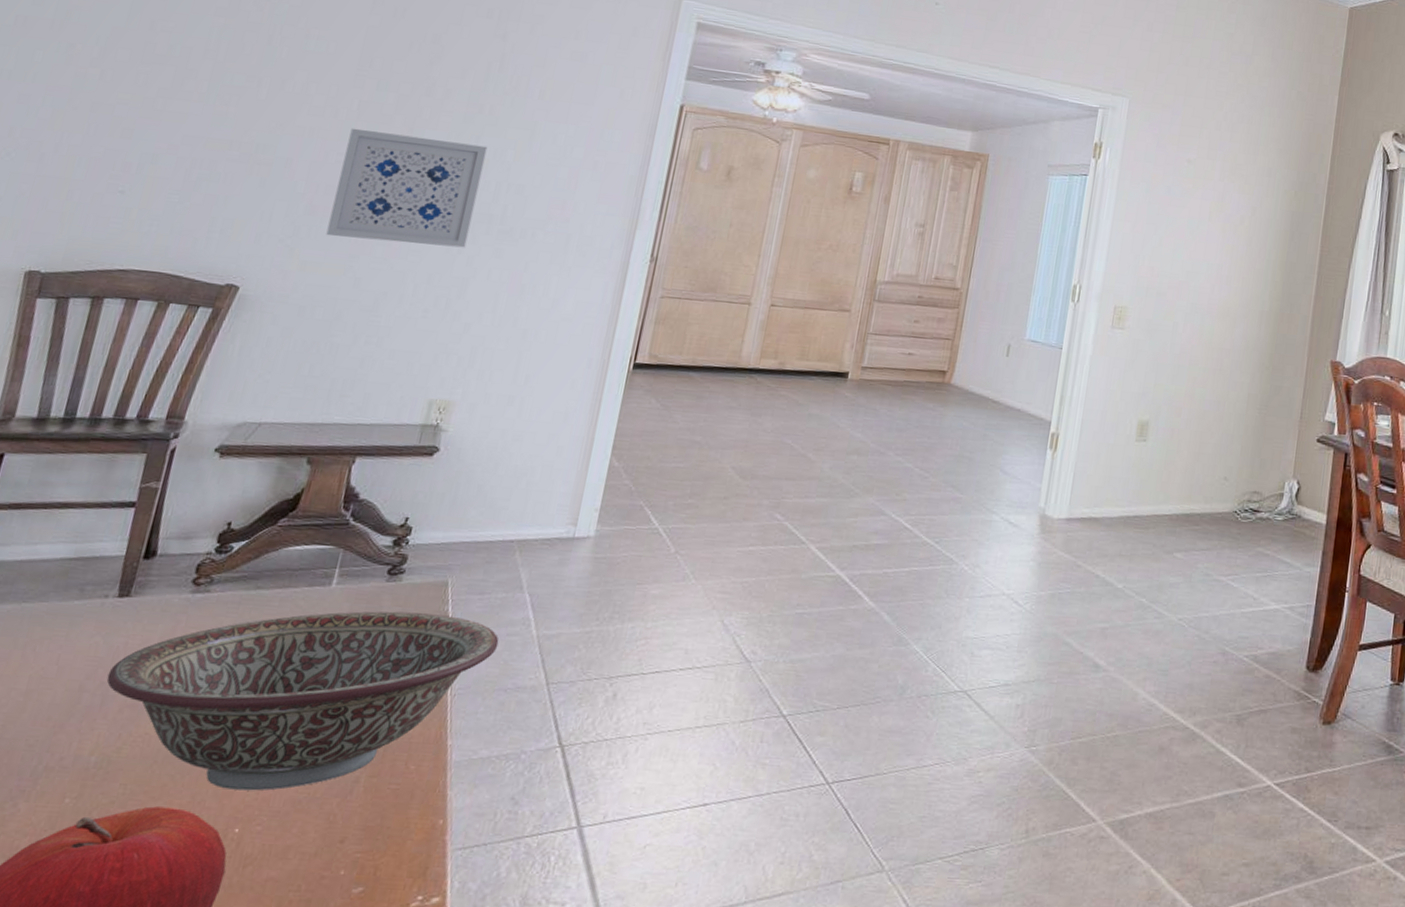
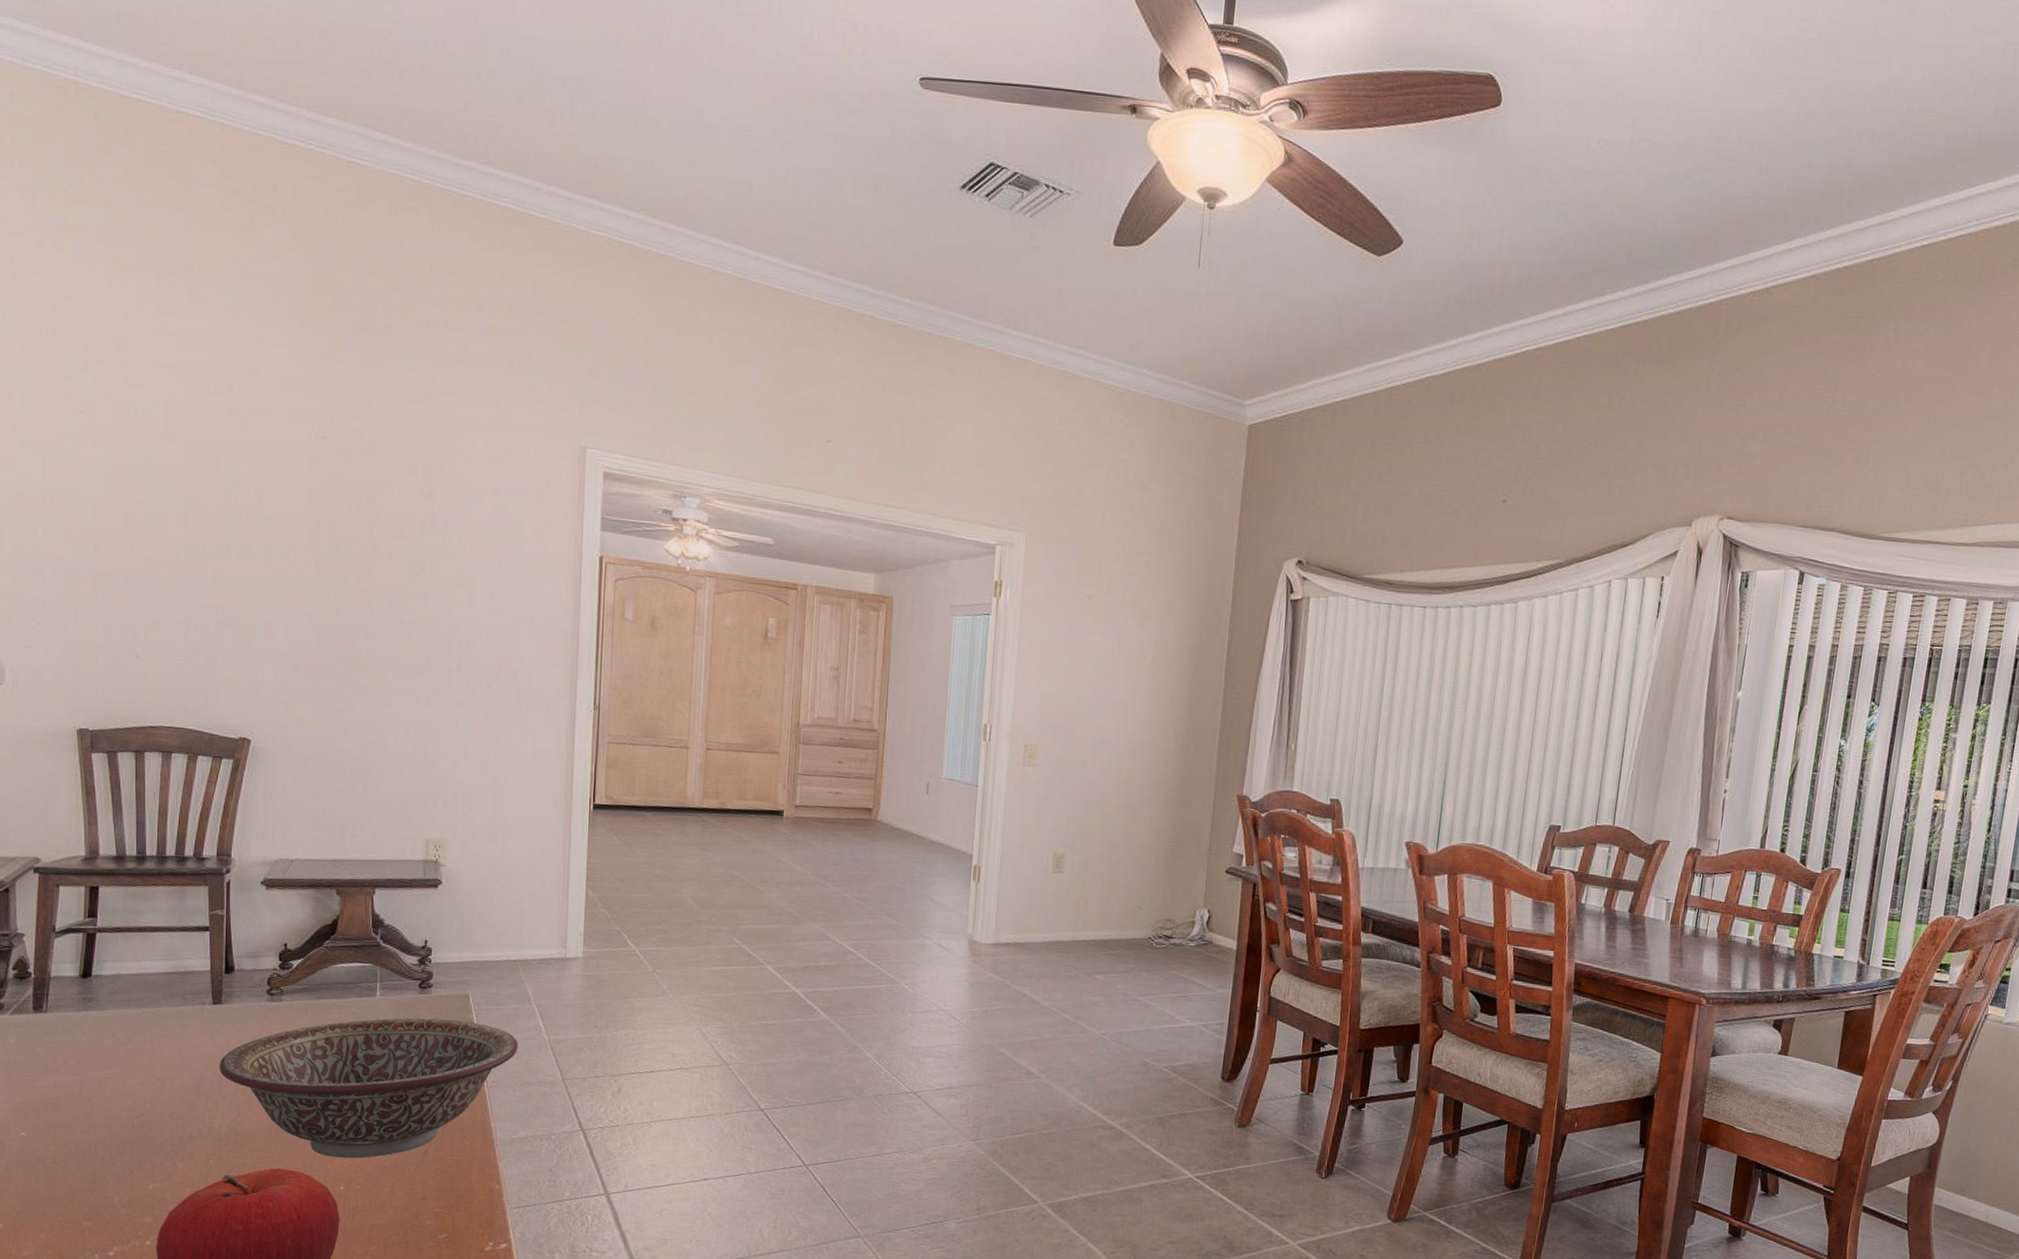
wall art: present [326,128,488,248] -> none [312,589,435,701]

